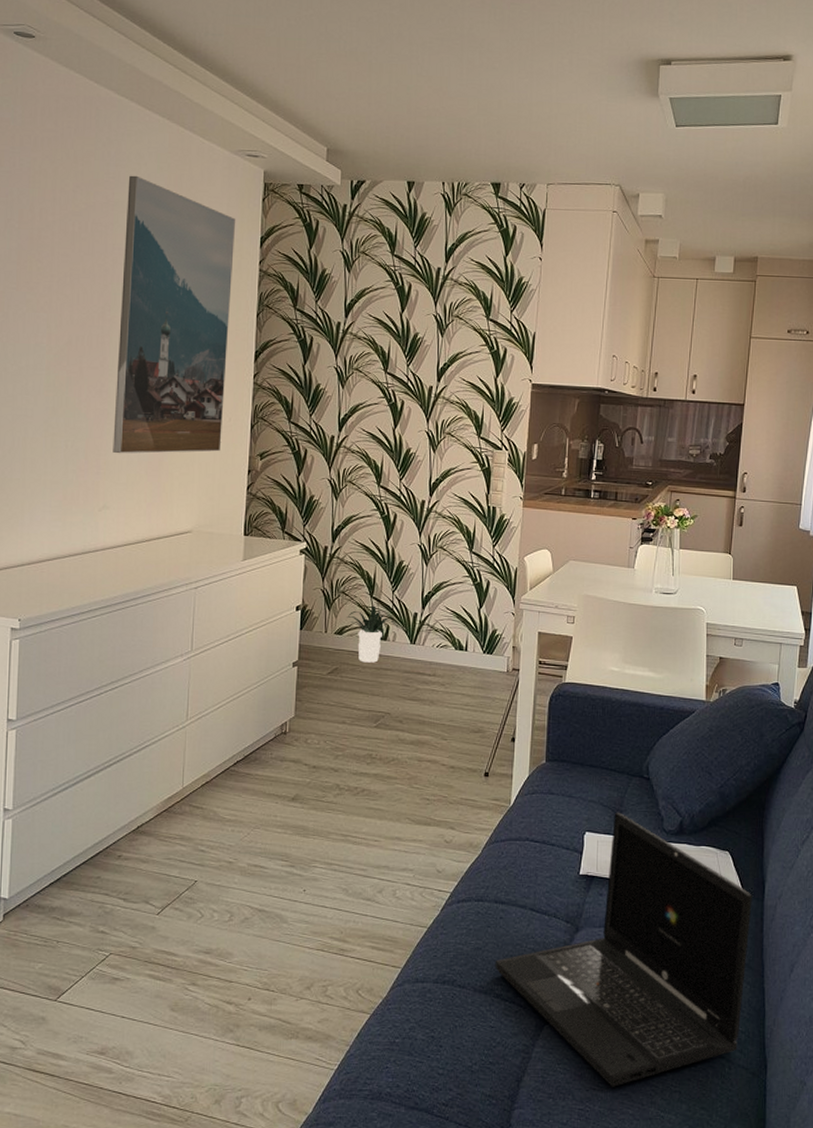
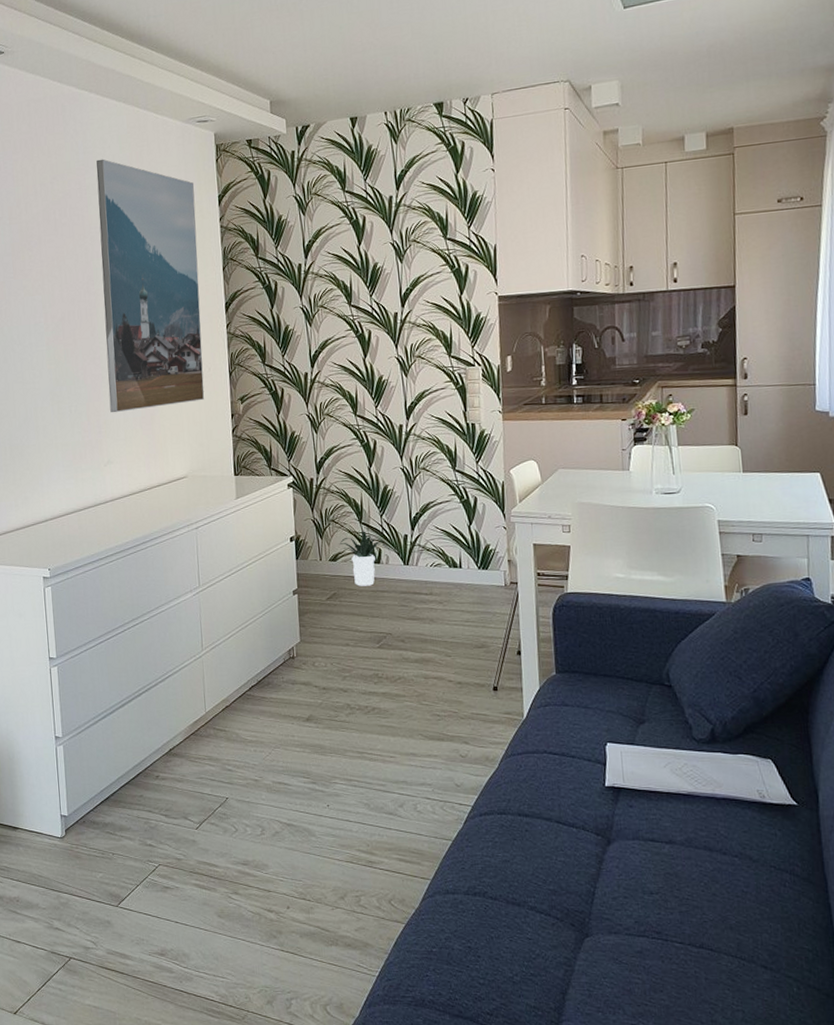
laptop: present [494,812,752,1087] -> none [525,721,806,1003]

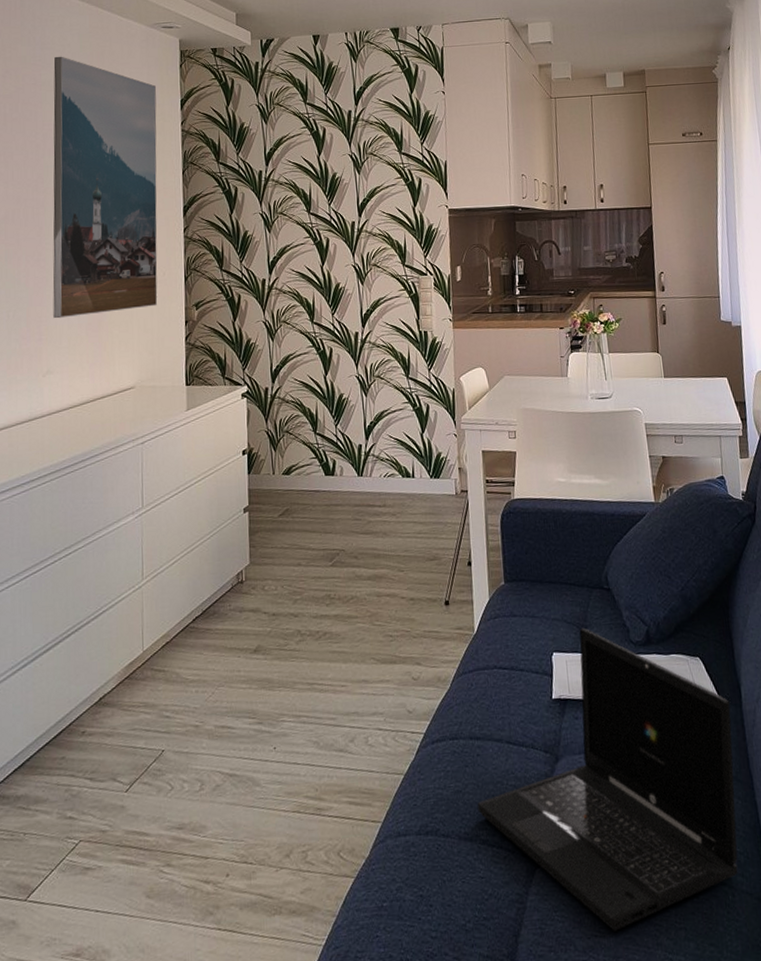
potted plant: present [339,531,391,586] -> none [293,441,345,501]
laptop: none [525,721,806,1003] -> present [477,627,738,931]

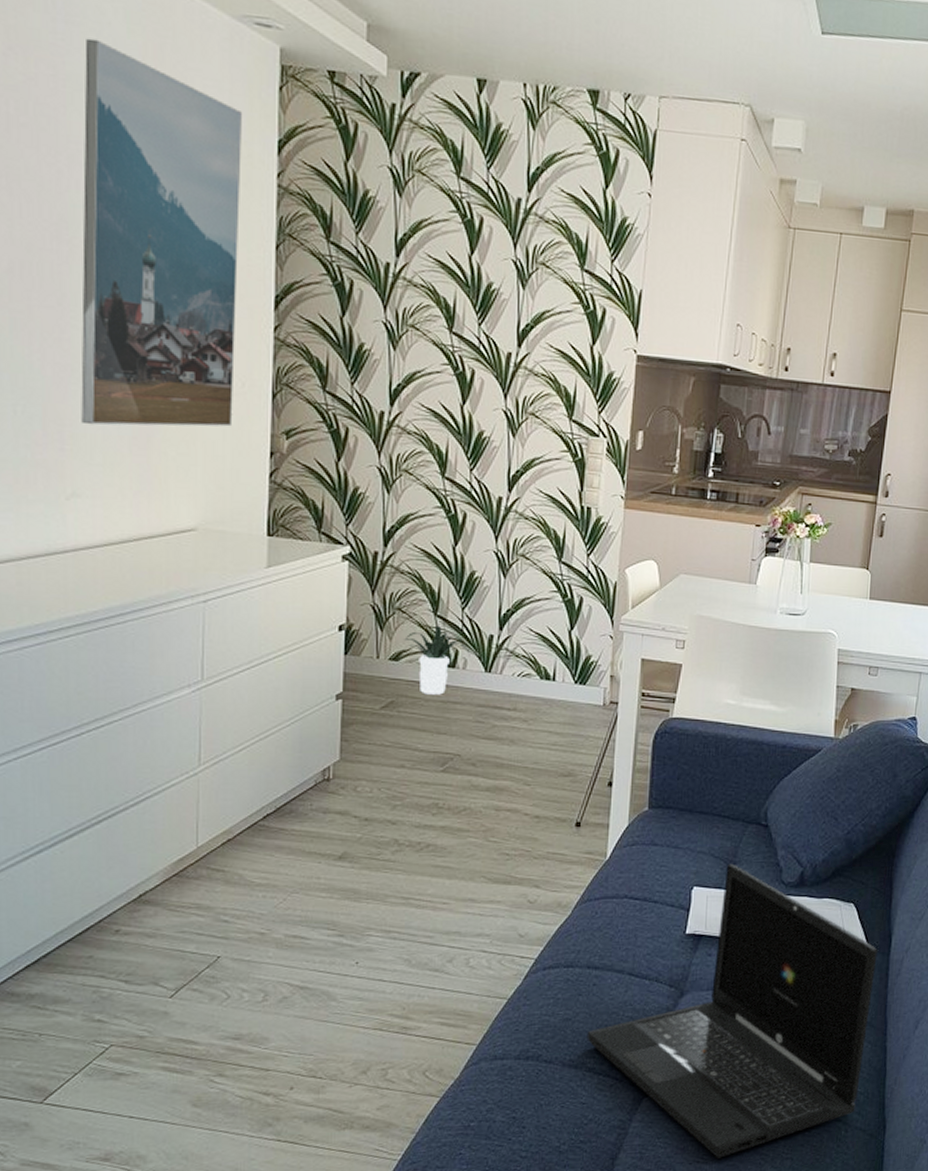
potted plant: none [293,441,345,501] -> present [404,625,471,695]

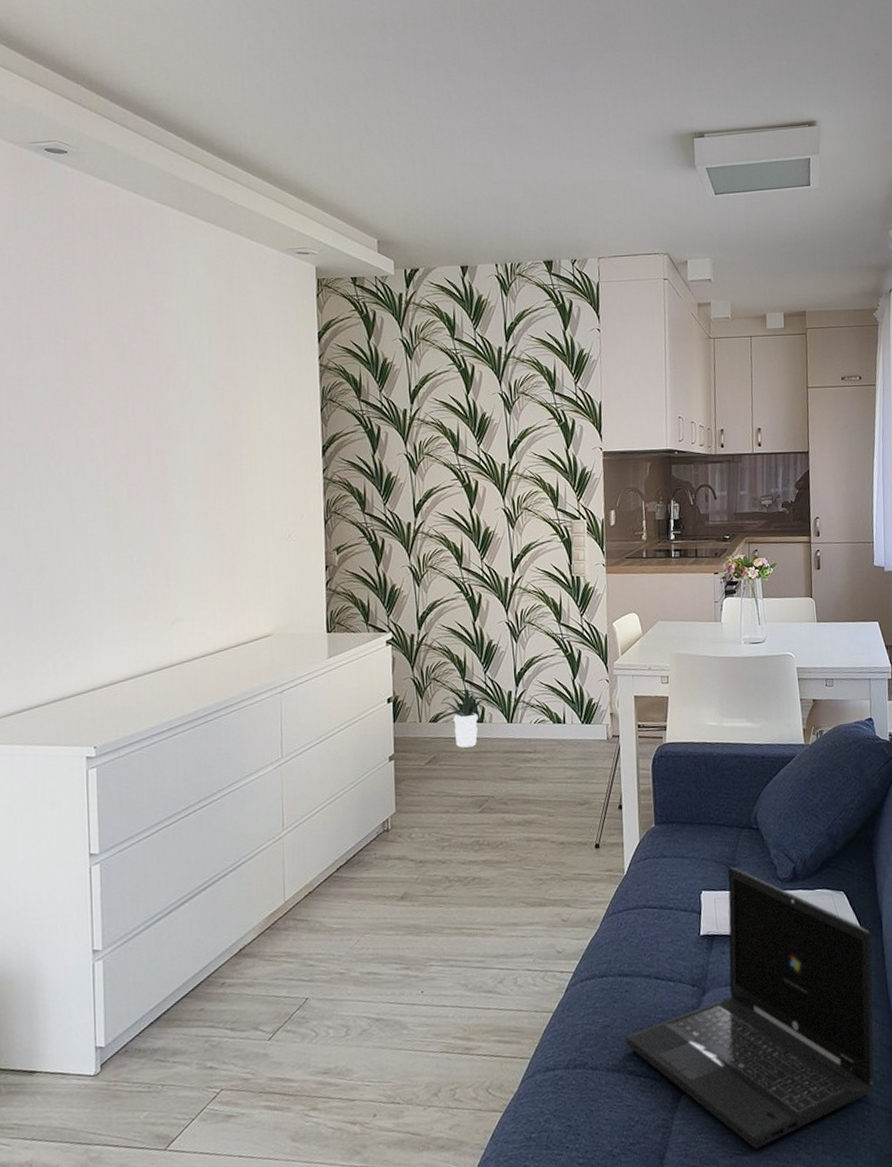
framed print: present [81,38,243,427] -> none [176,281,296,564]

